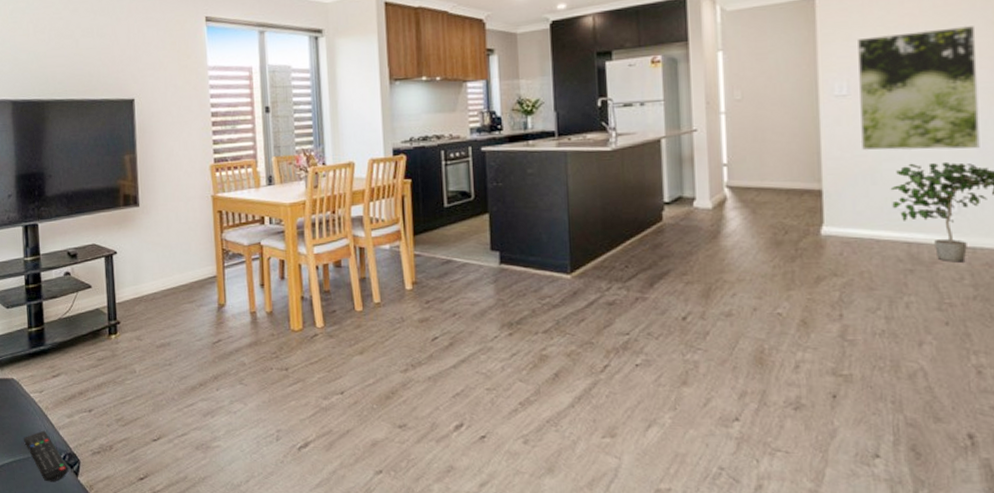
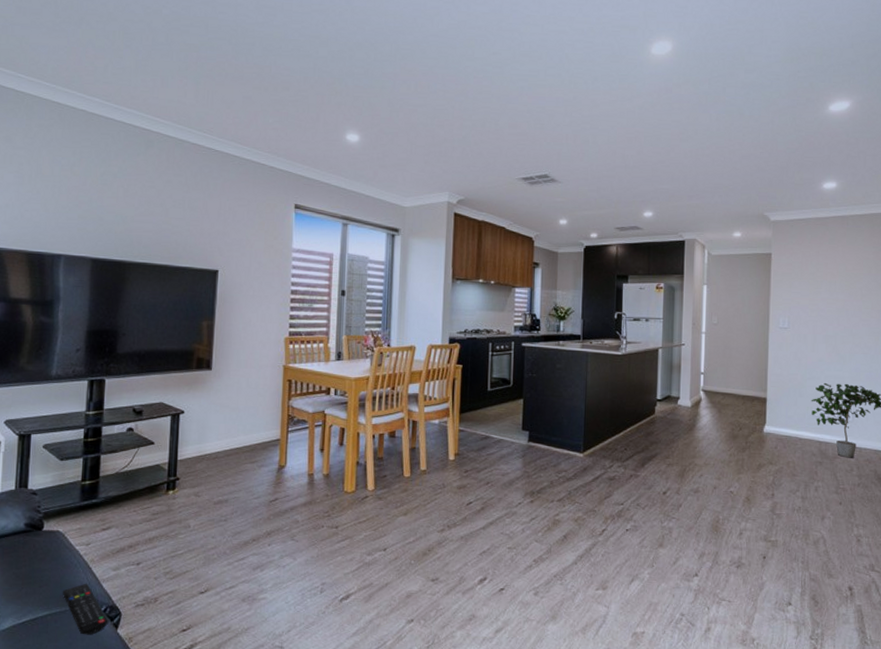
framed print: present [858,26,980,150] -> none [794,286,870,376]

